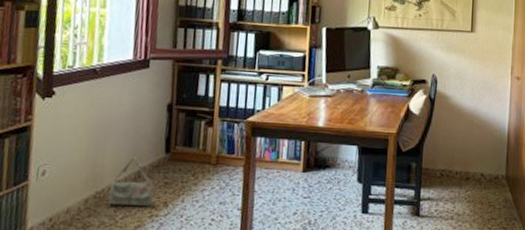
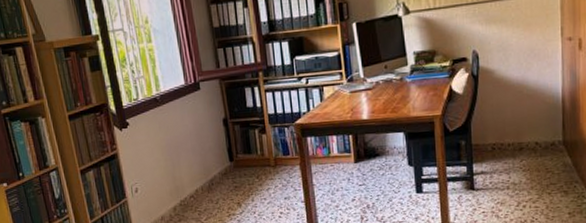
bag: present [108,157,154,207] -> none [190,168,228,209]

